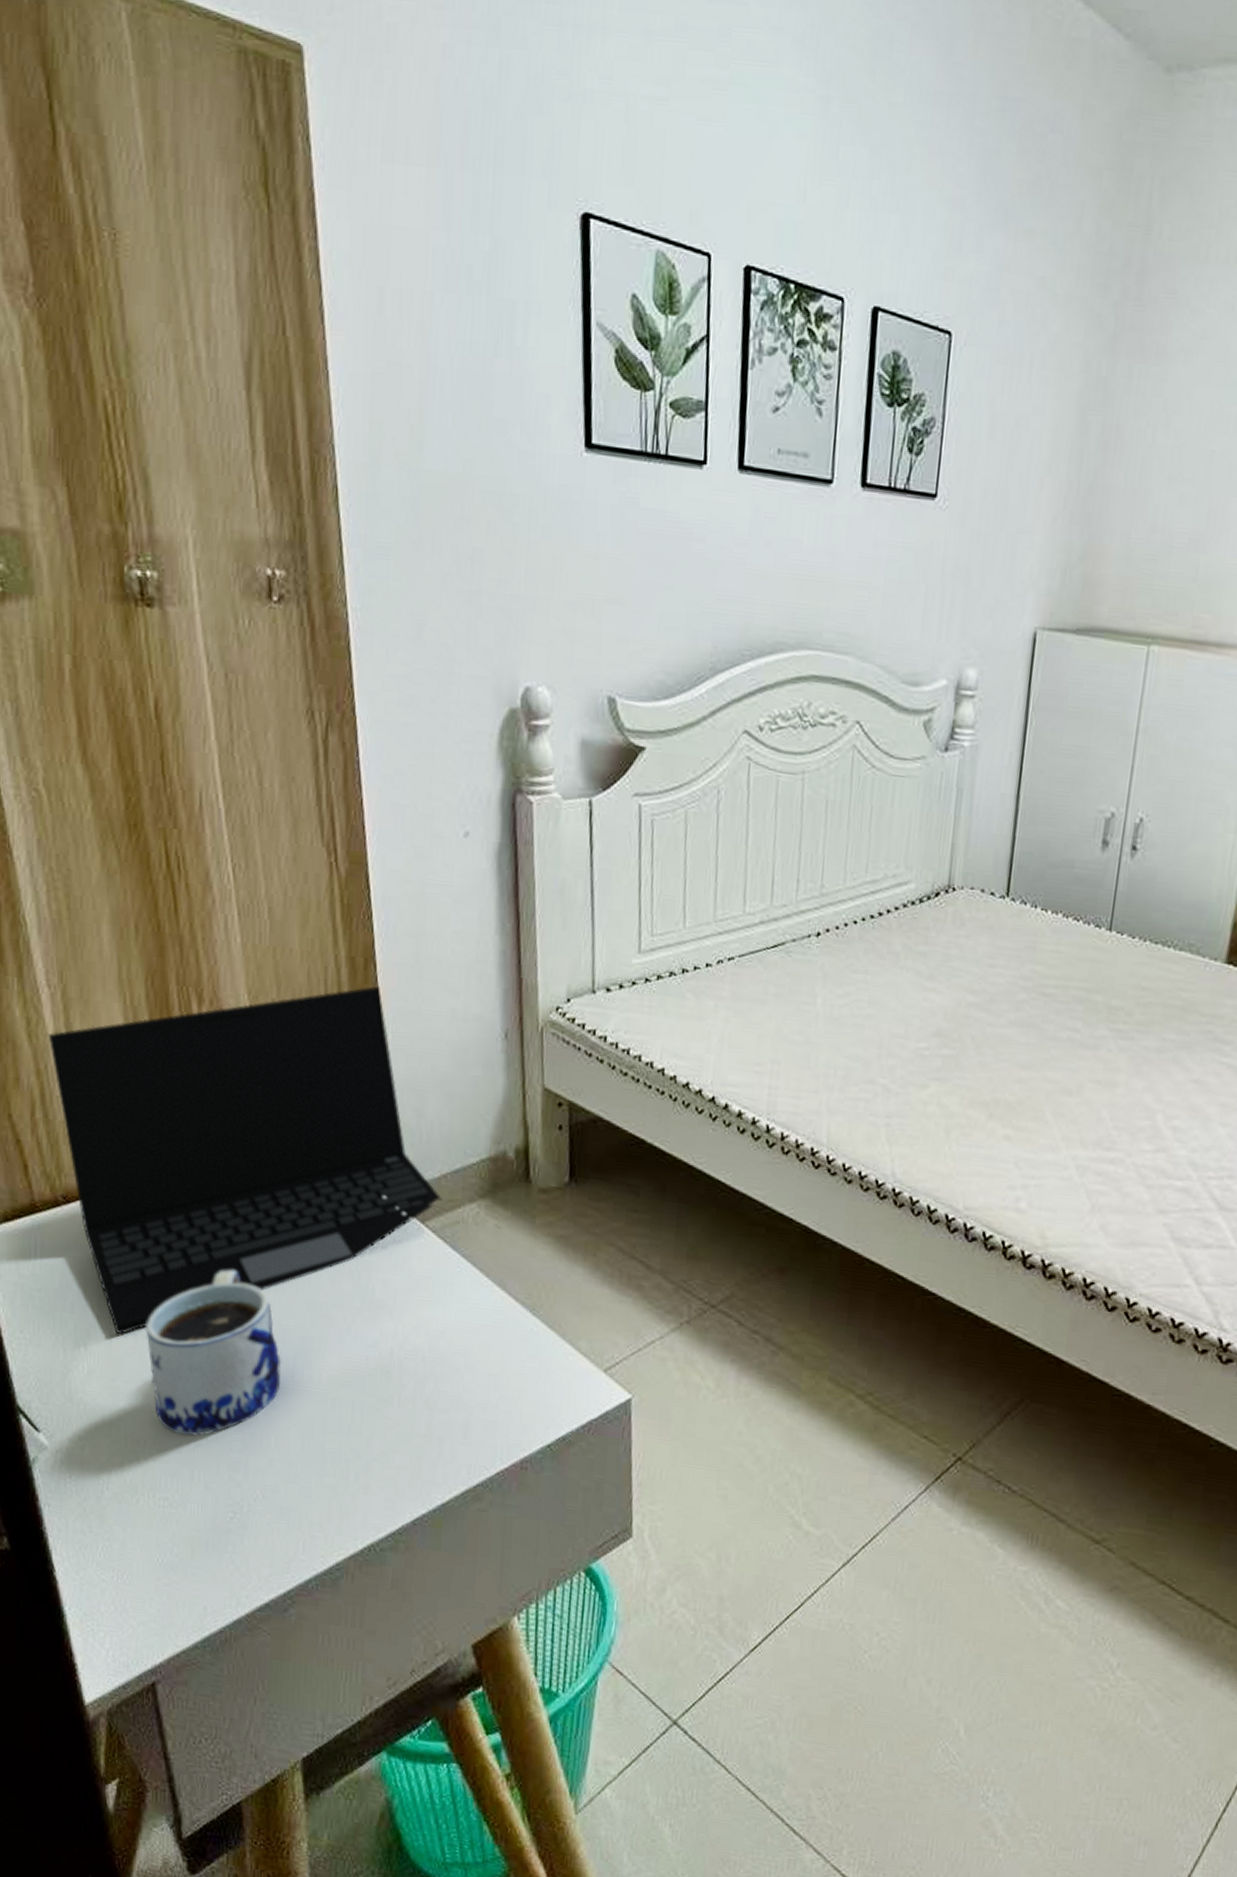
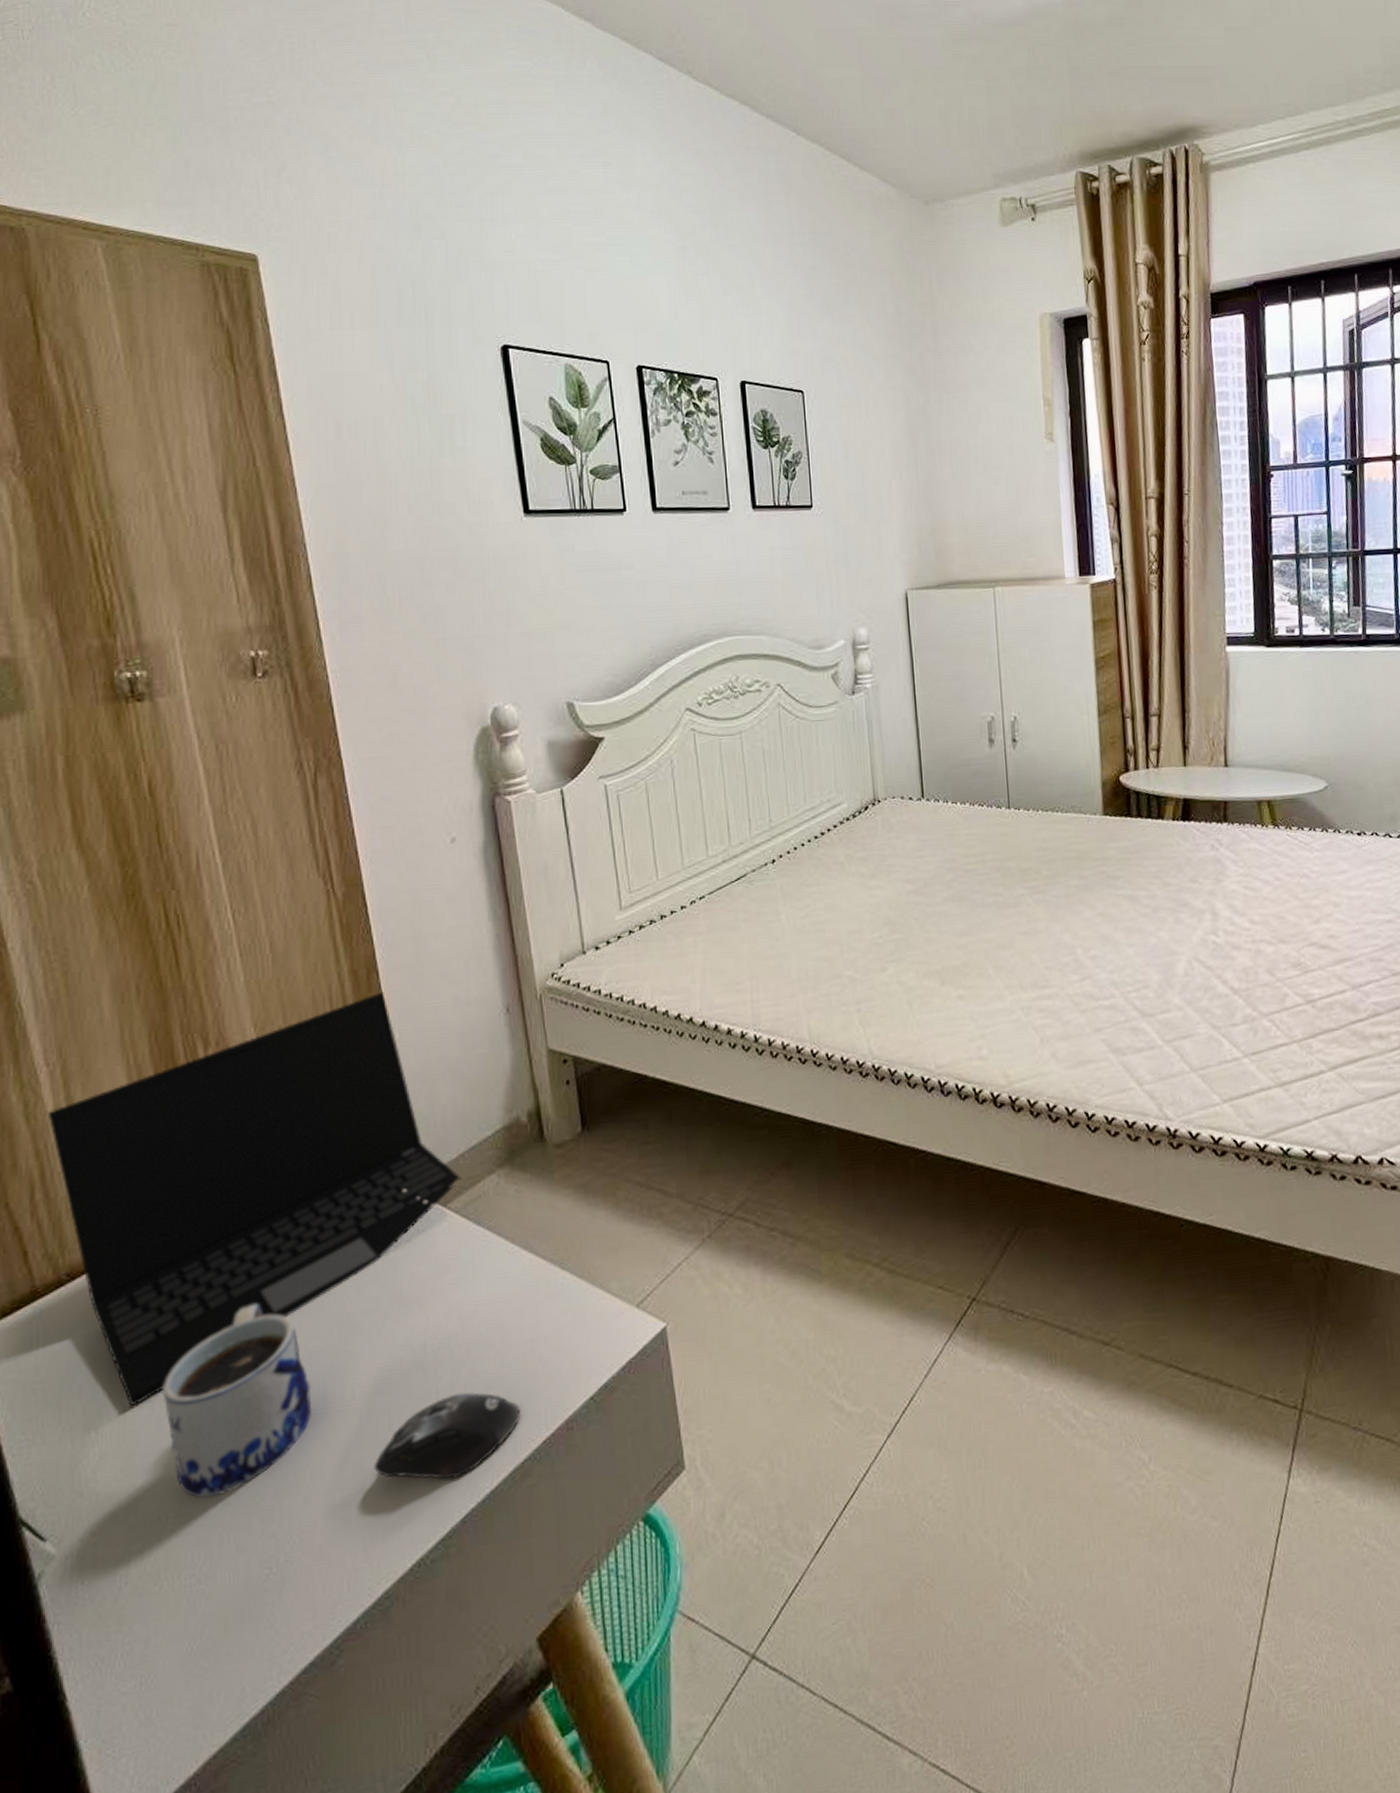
computer mouse: none [334,1404,478,1484] -> present [374,1392,521,1480]

